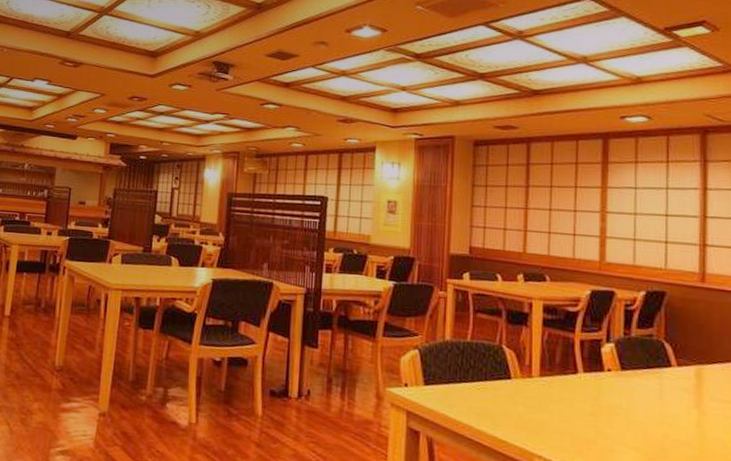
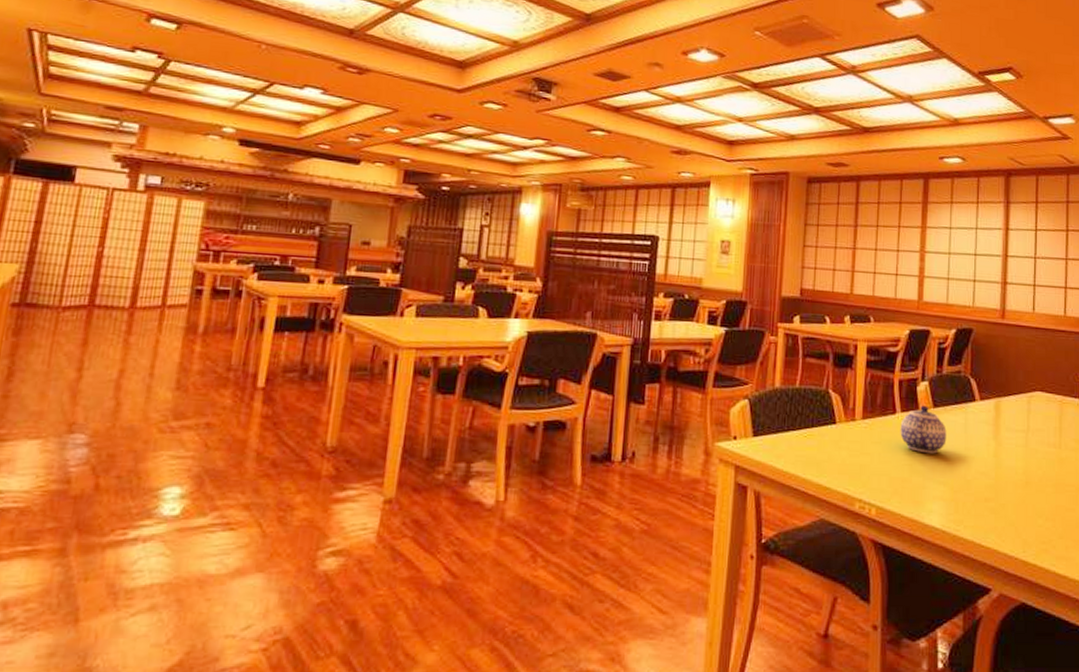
teapot: none [583,367,638,418] -> present [900,405,947,454]

